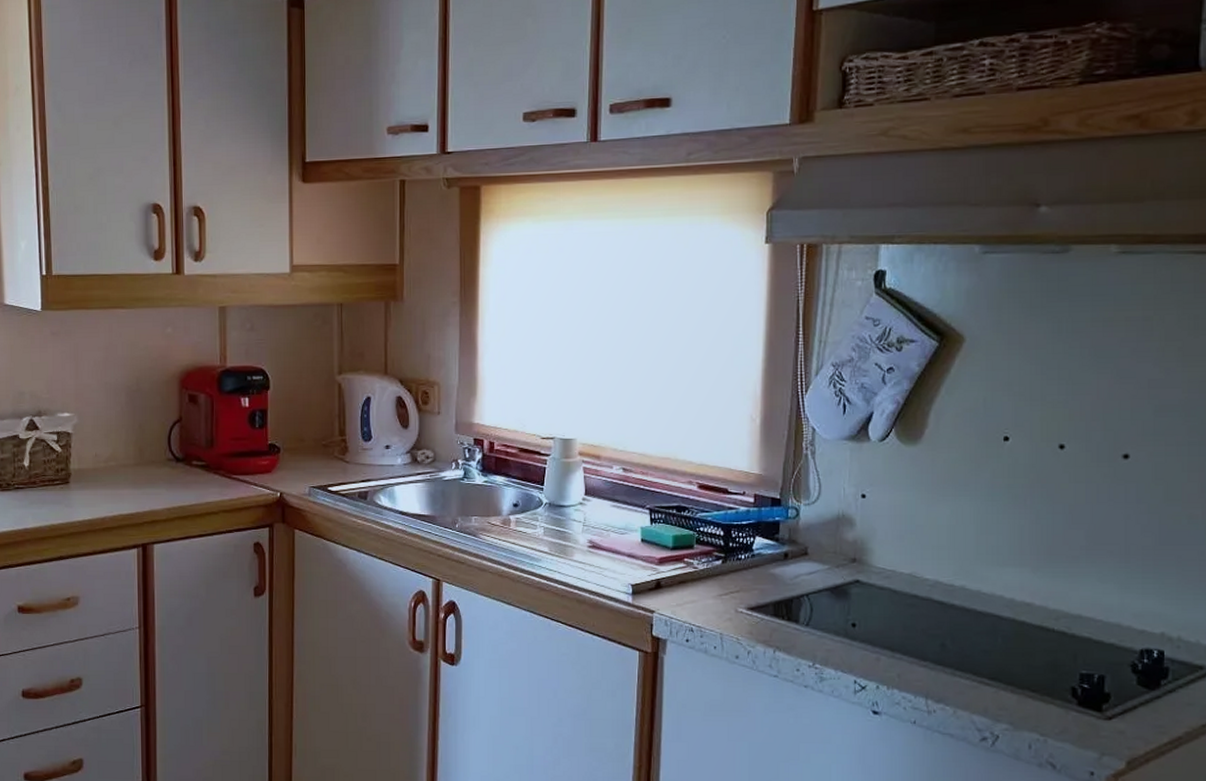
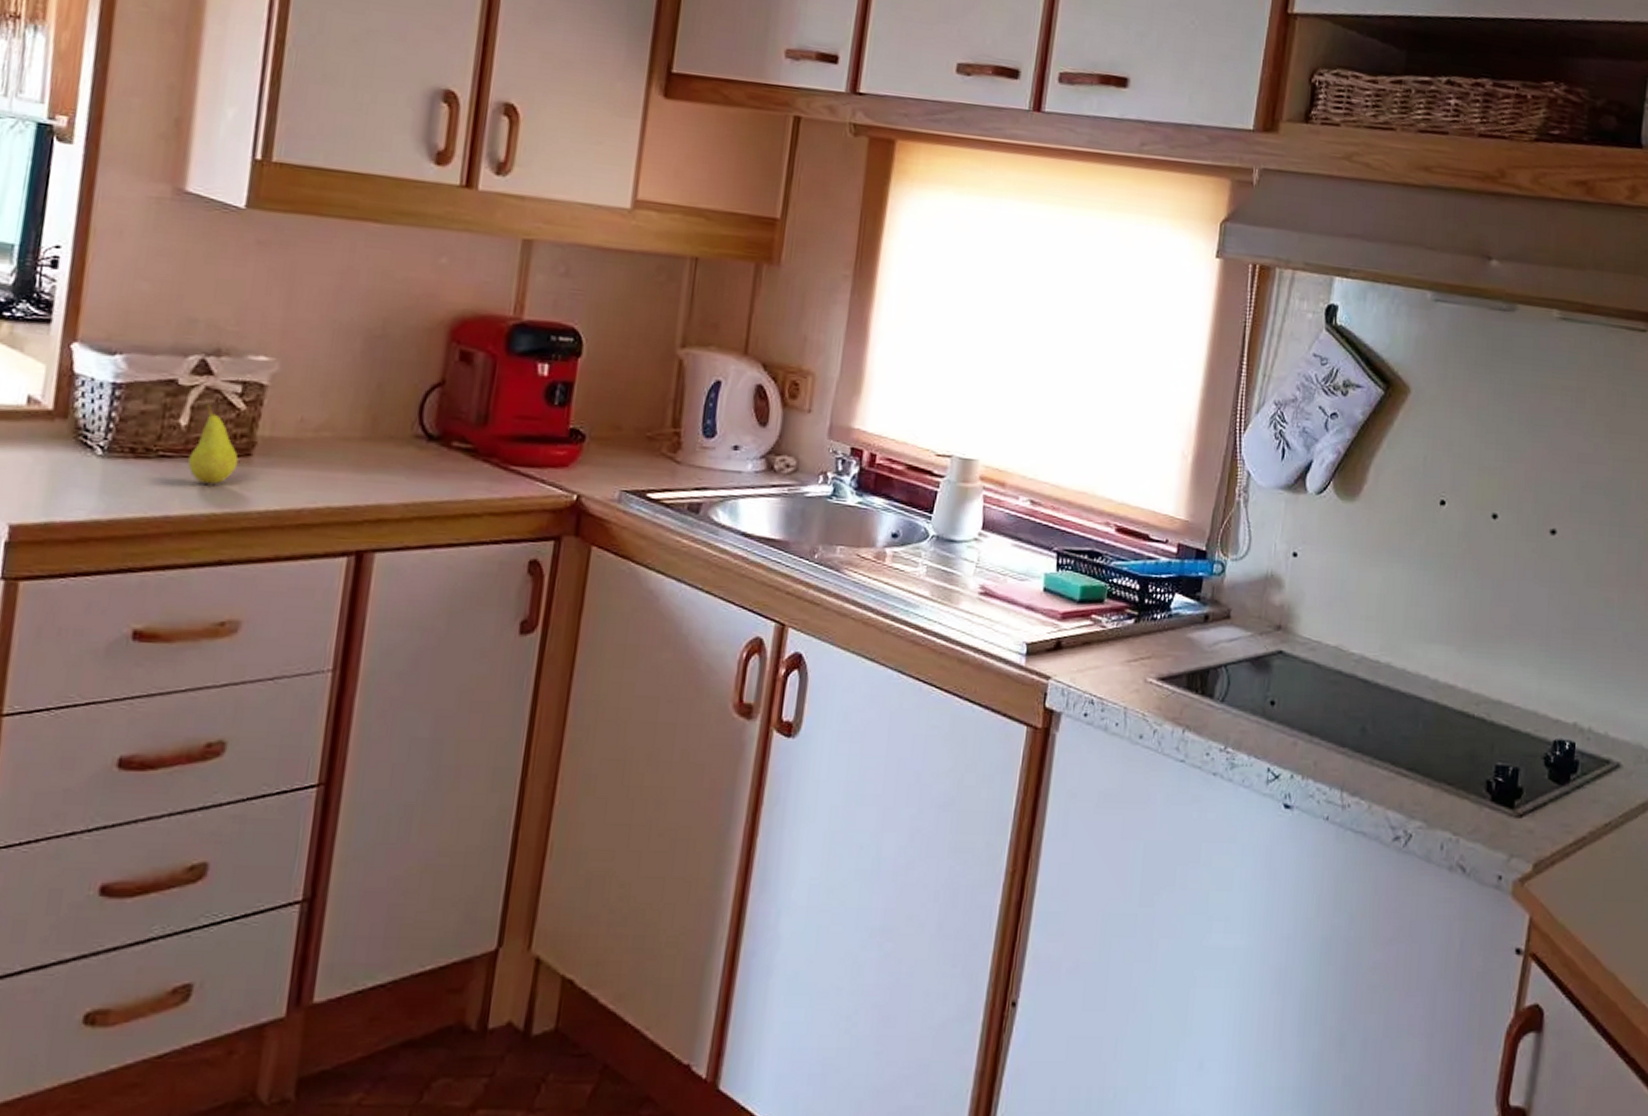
fruit: none [33,449,62,505] -> present [188,403,239,485]

